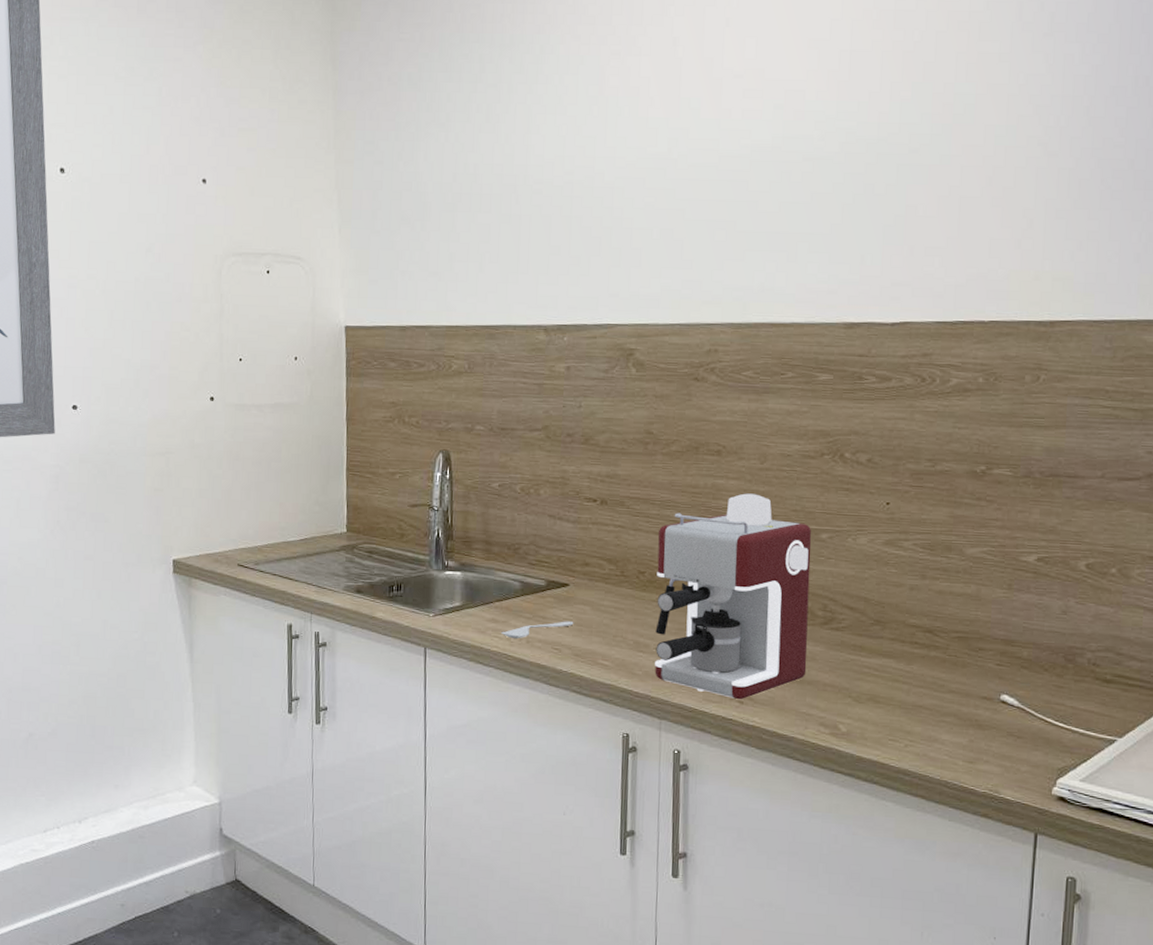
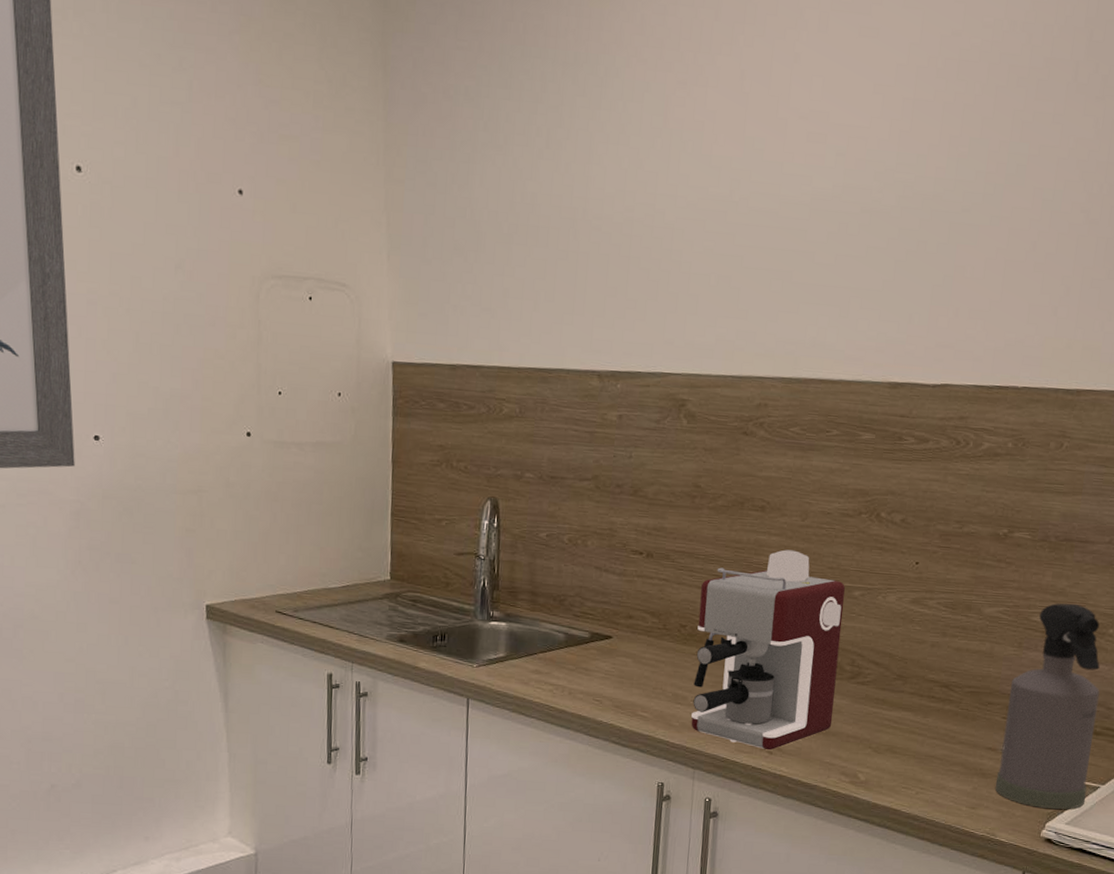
spoon: present [501,621,574,639] -> none [544,673,616,691]
spray bottle: none [994,541,1107,765] -> present [995,603,1100,809]

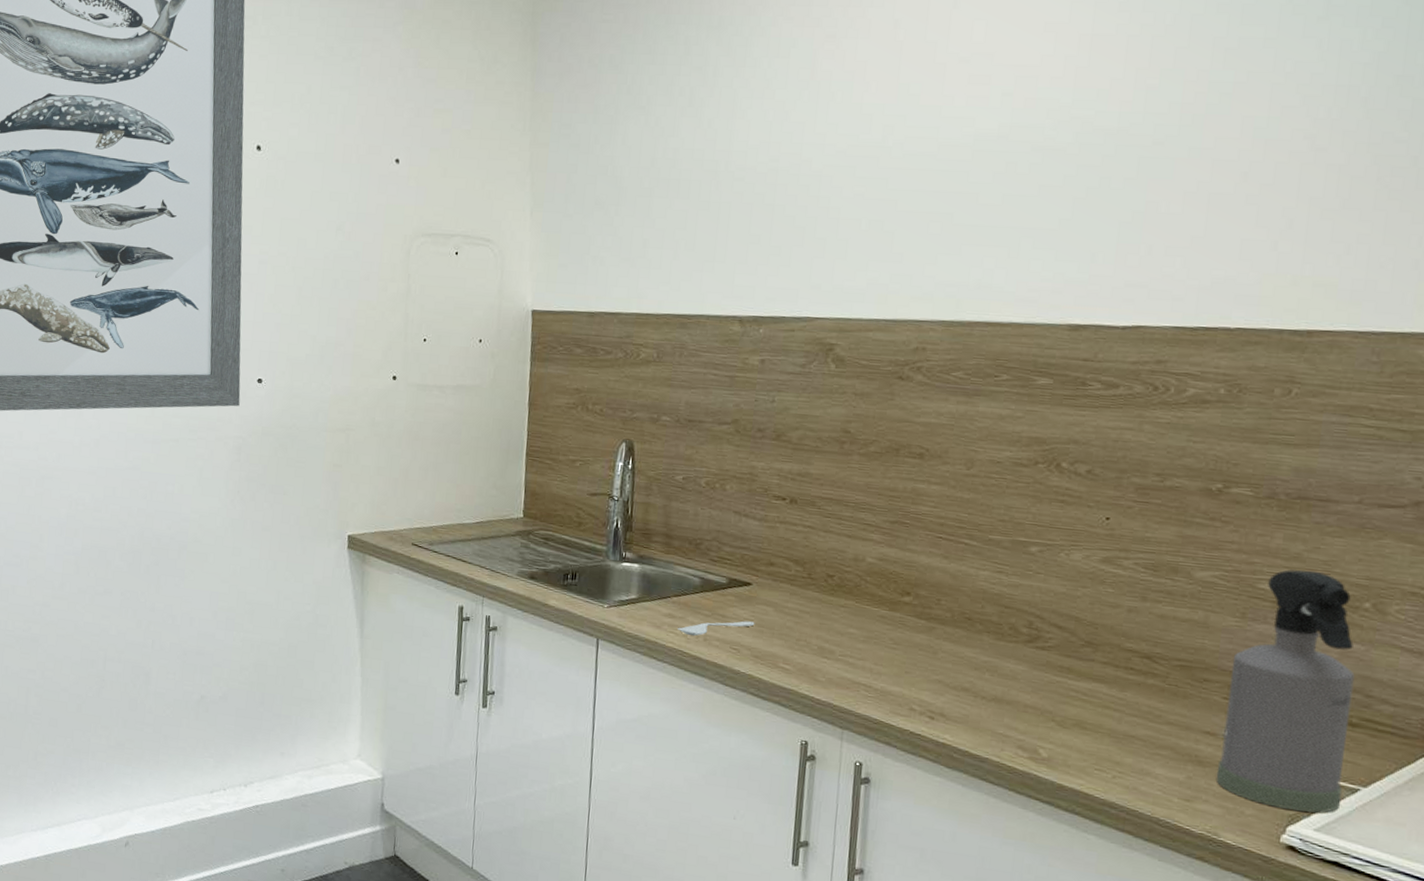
spoon: none [544,673,616,691] -> present [678,621,755,636]
coffee maker: present [691,549,845,751] -> none [839,499,1020,716]

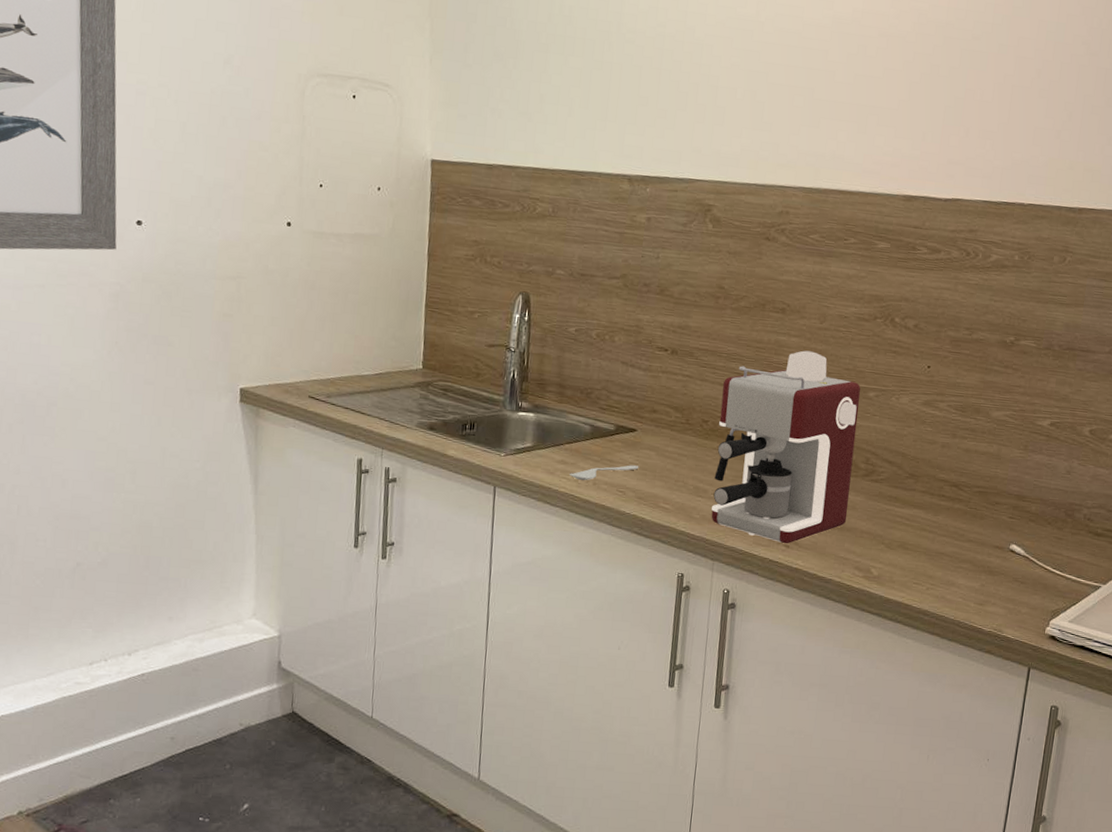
coffee maker: none [839,499,1020,716] -> present [711,350,861,544]
spray bottle: present [1216,569,1355,813] -> none [1001,409,1101,608]

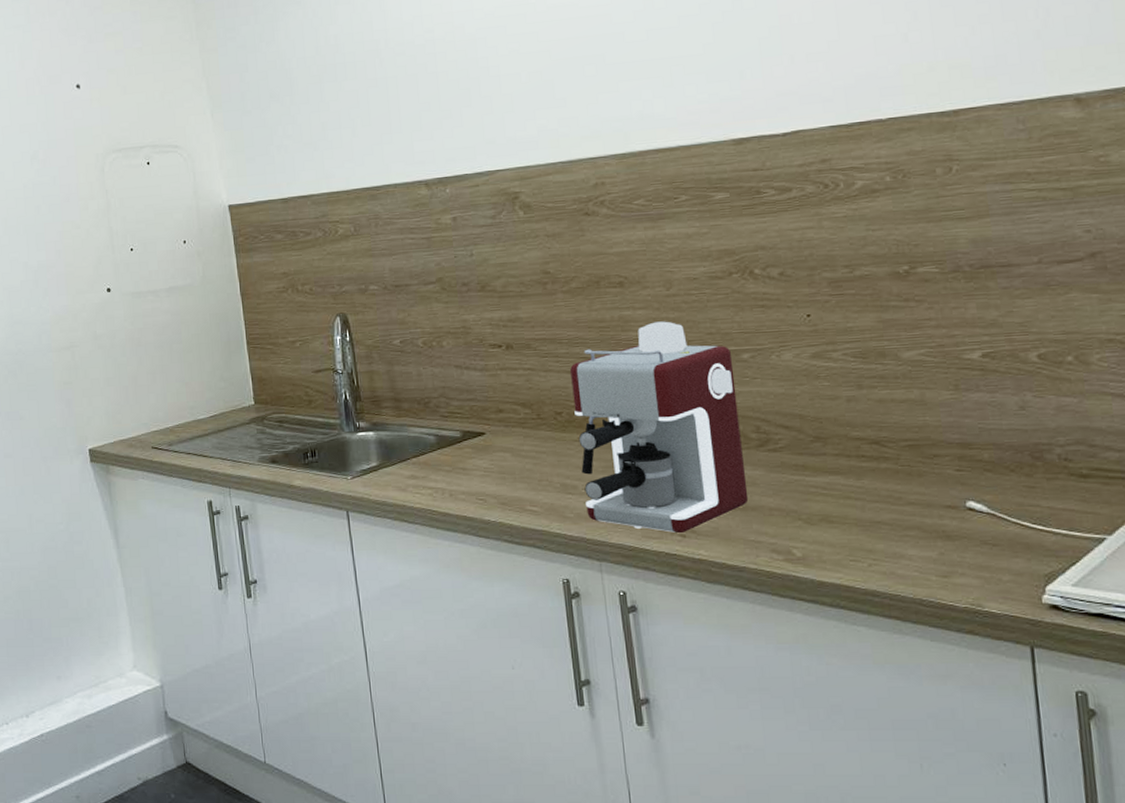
spoon: present [569,465,639,481] -> none [422,470,496,494]

